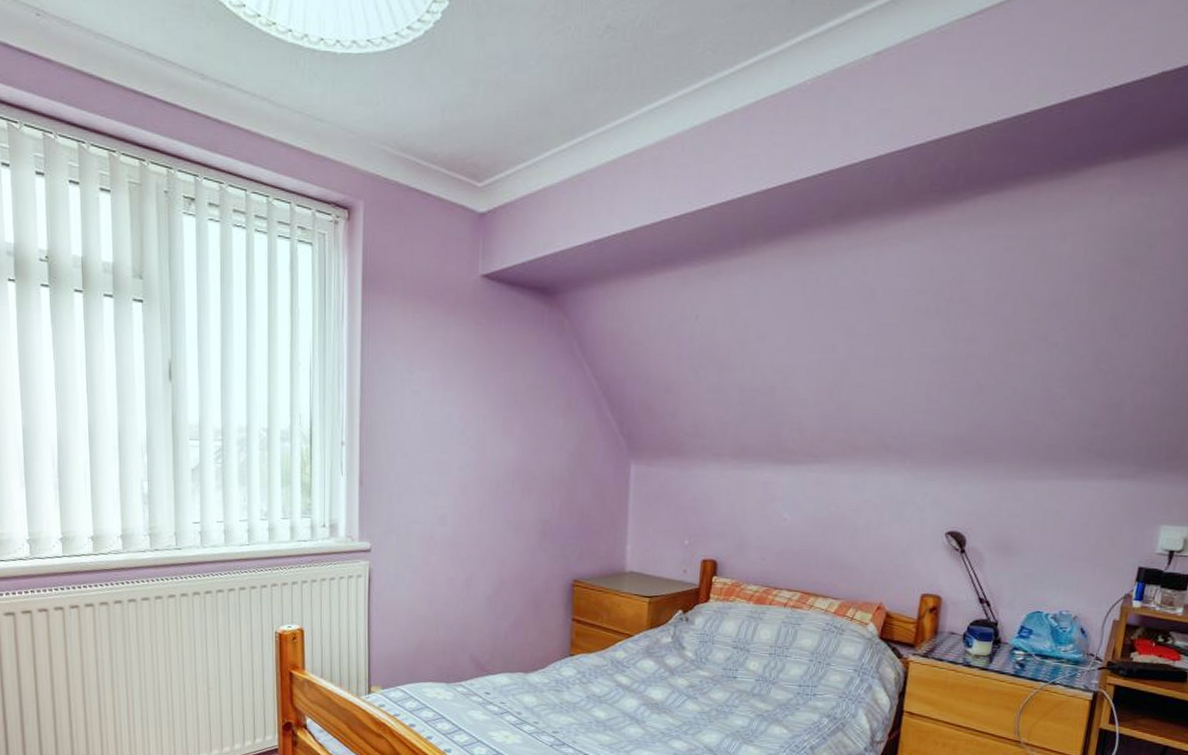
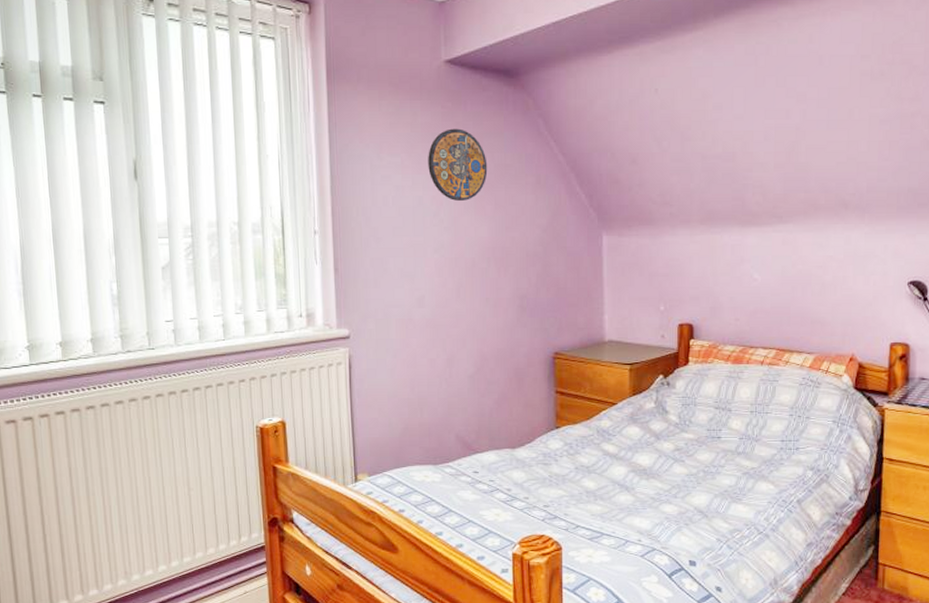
manhole cover: none [458,345,519,420] -> present [428,128,488,201]

